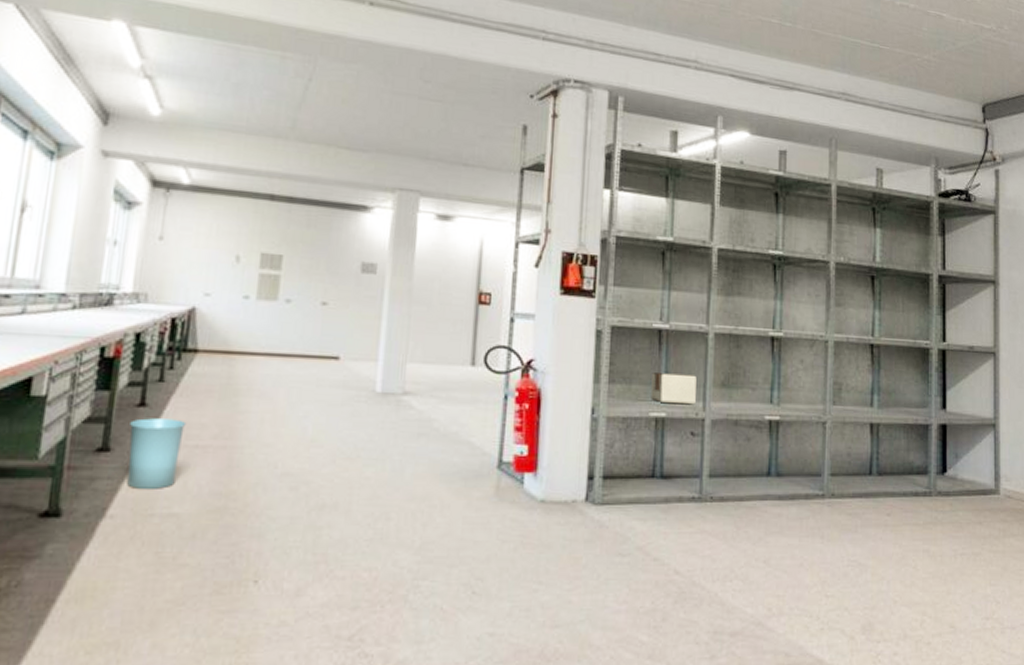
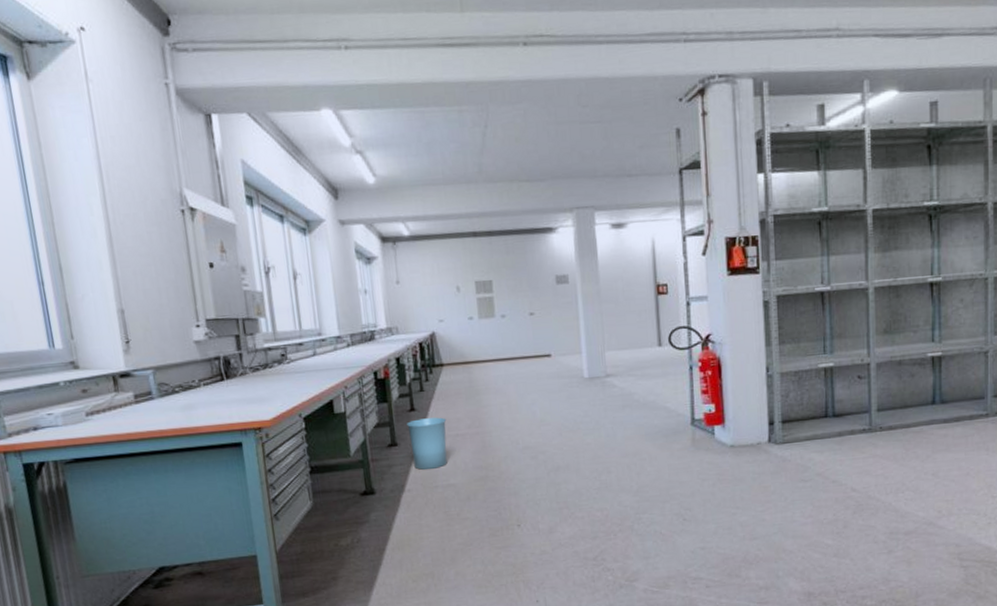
box: present [651,373,697,405] -> none [818,327,860,355]

